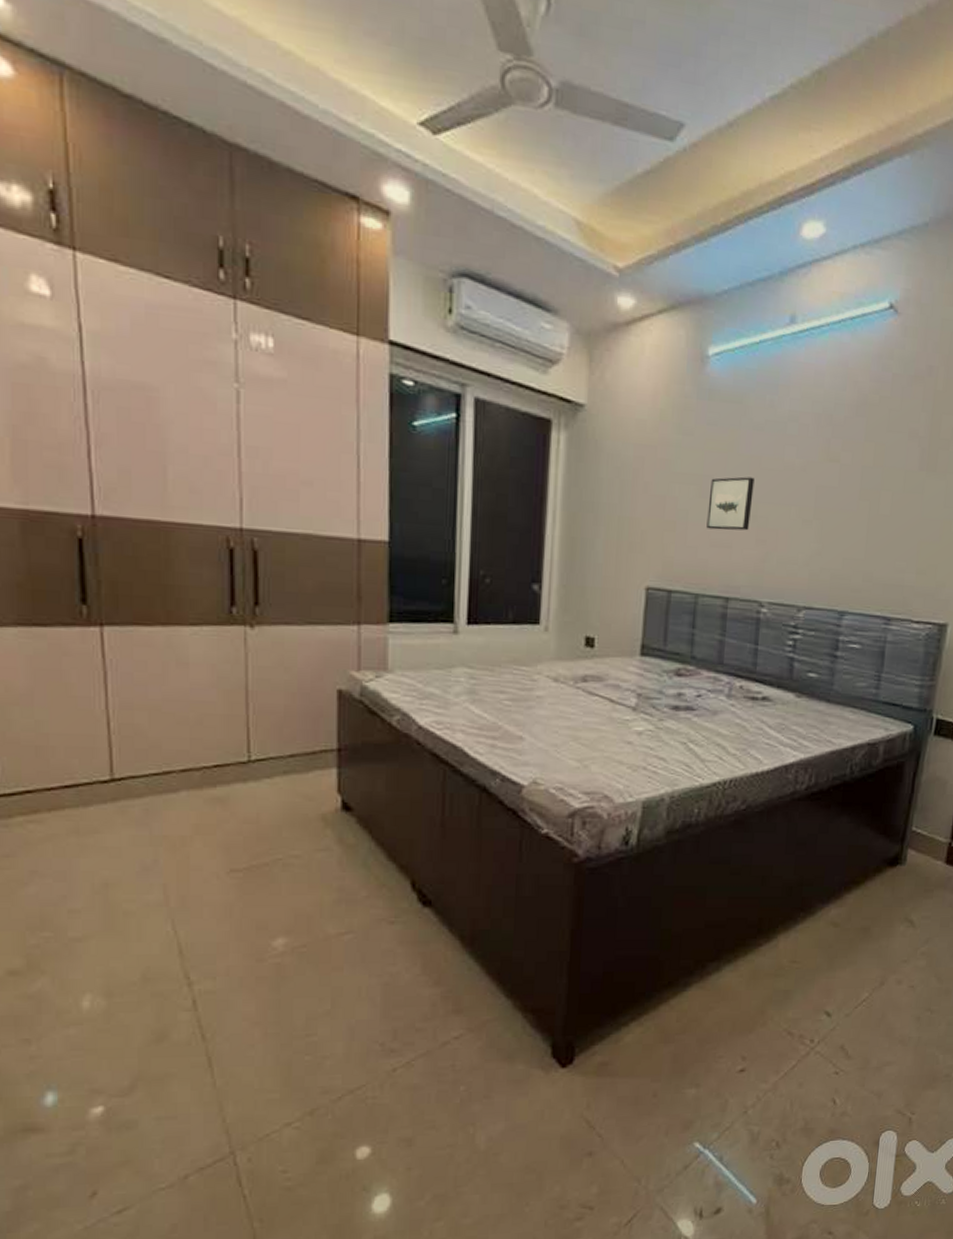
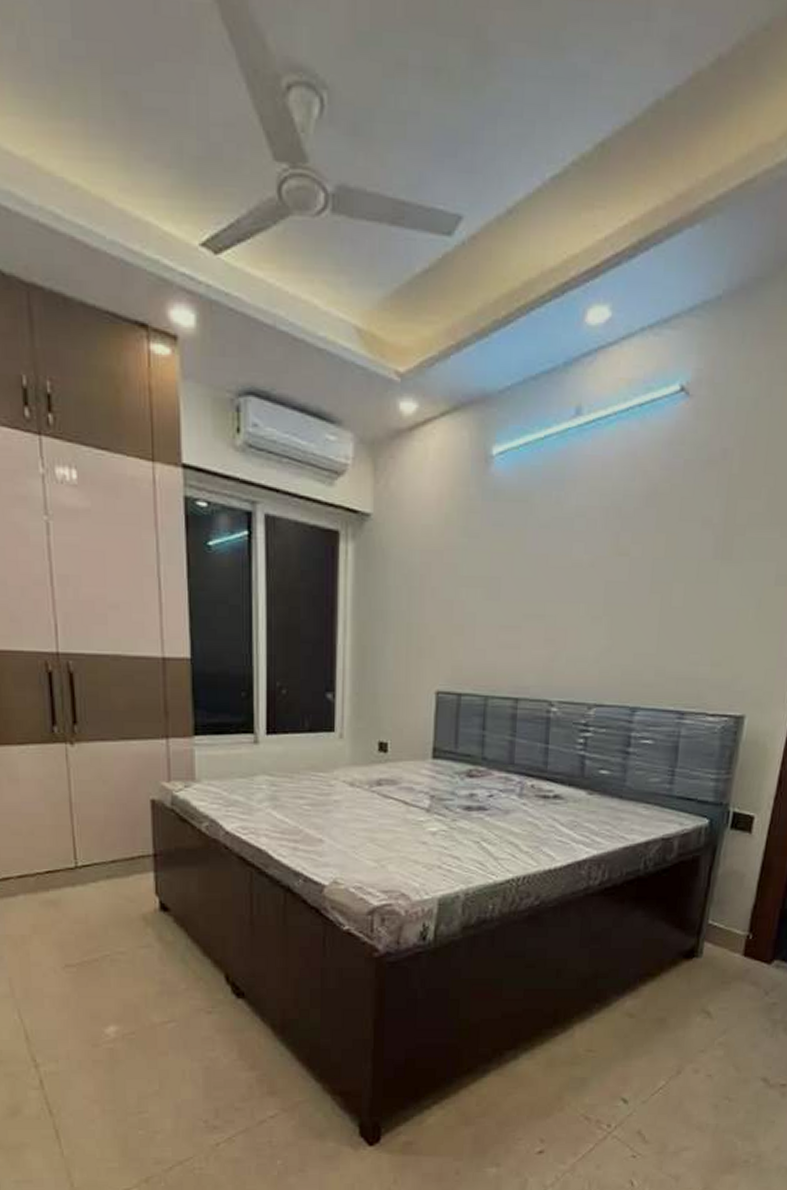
wall art: present [706,476,755,531] -> none [494,576,542,632]

